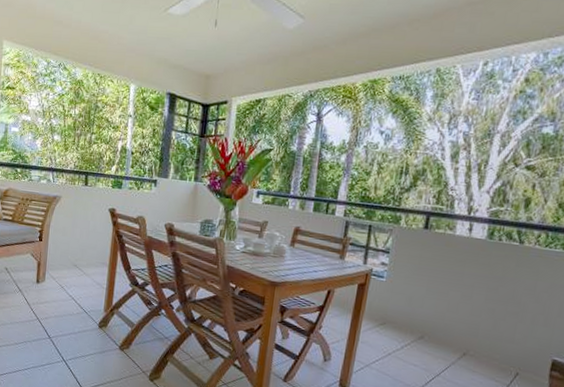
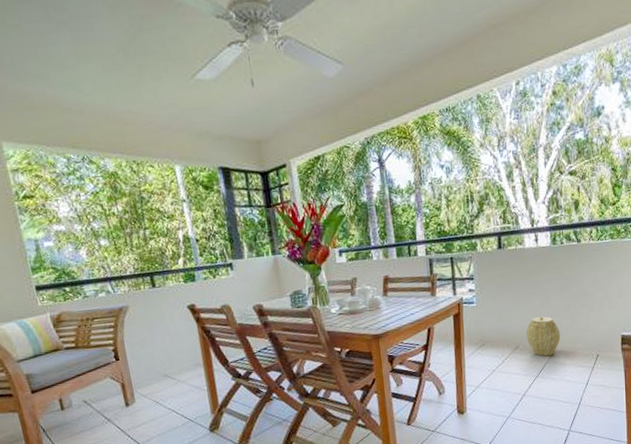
woven basket: none [434,310,477,358] -> present [526,316,561,357]

